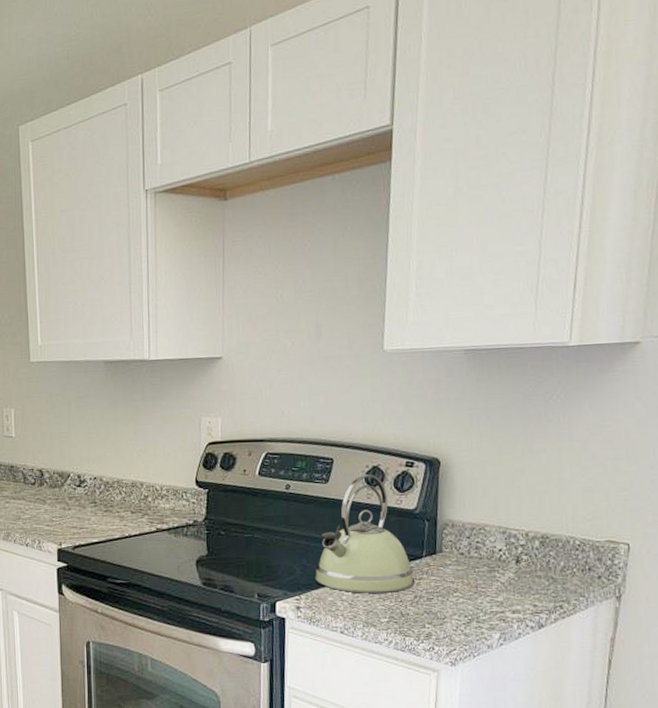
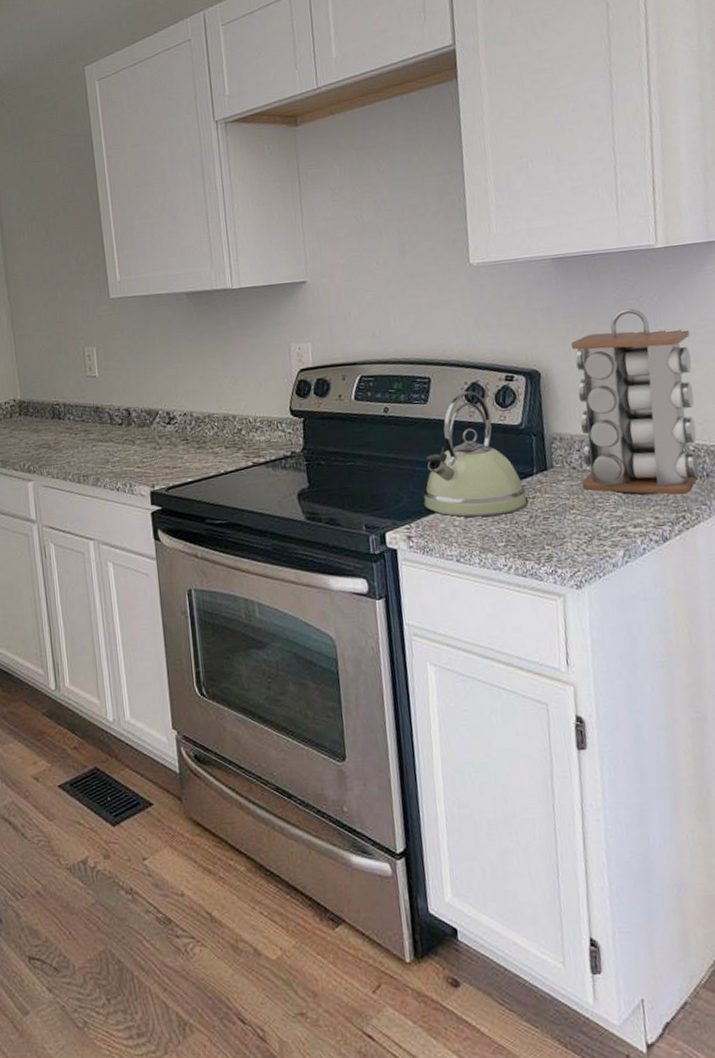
spice rack: none [467,404,592,586] -> present [571,308,700,496]

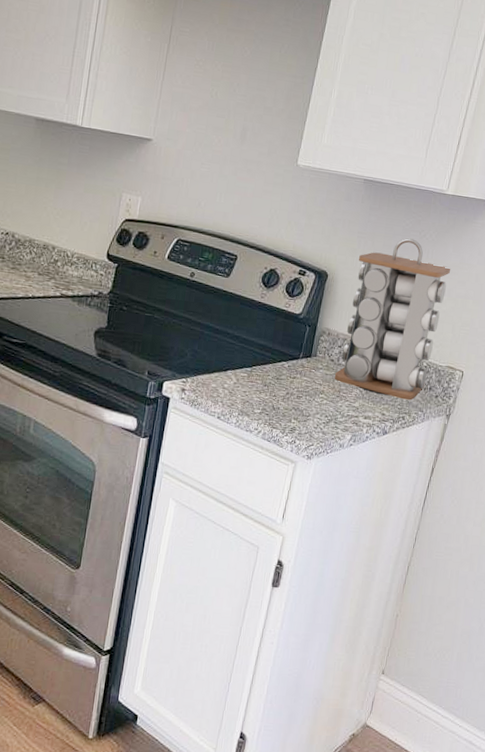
kettle: present [422,391,529,517] -> none [201,274,290,387]

